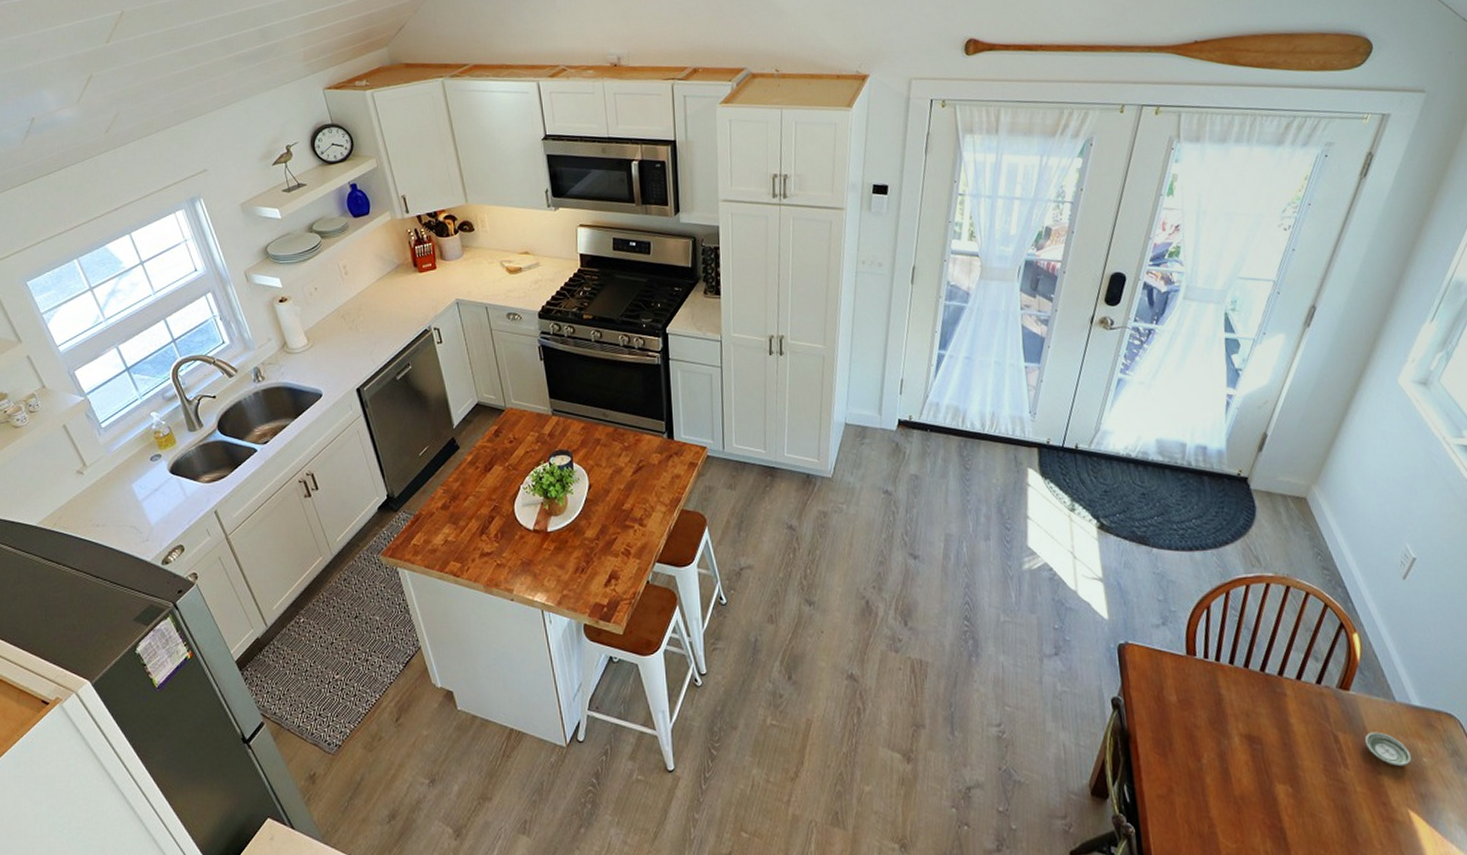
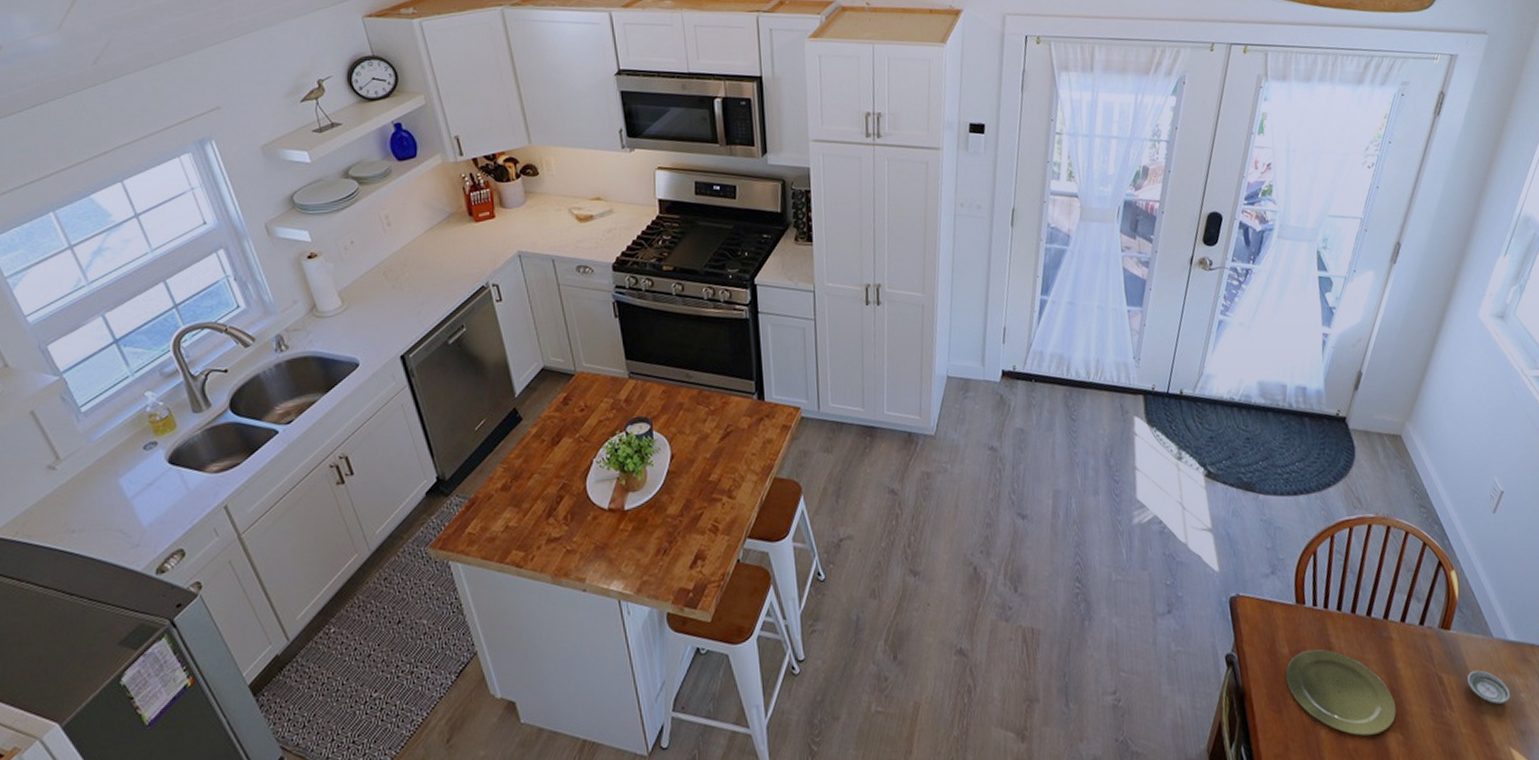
plate: none [1172,699,1287,786] -> present [1285,649,1397,736]

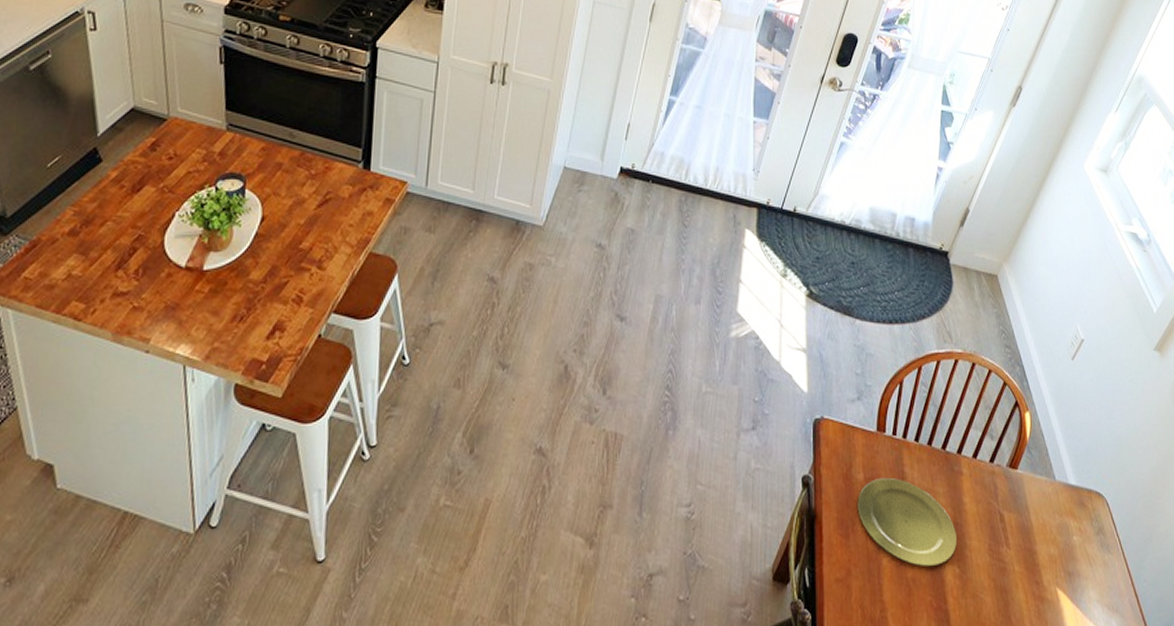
saucer: present [1466,670,1511,705] -> none [1026,510,1064,546]

